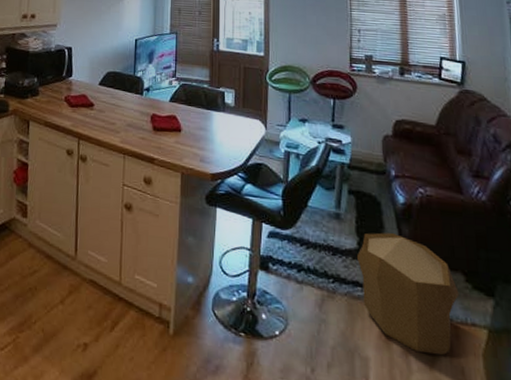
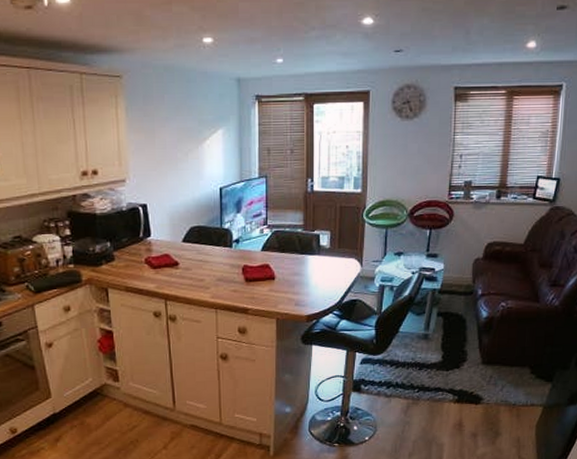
pouf: present [356,232,459,356] -> none [440,343,524,433]

